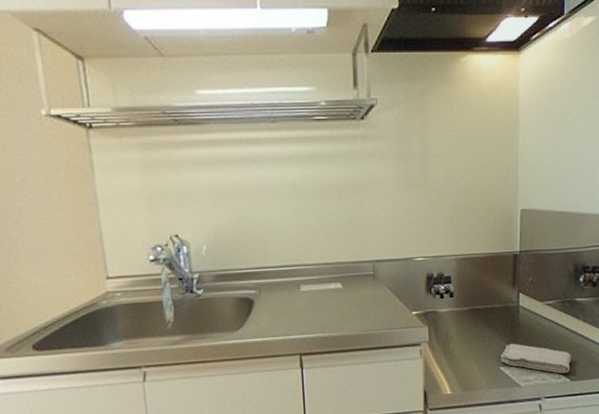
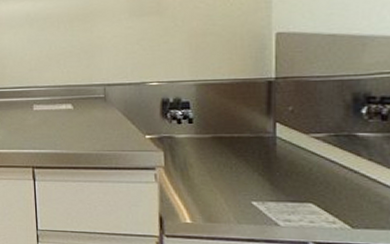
washcloth: present [501,343,571,374] -> none [253,177,351,218]

